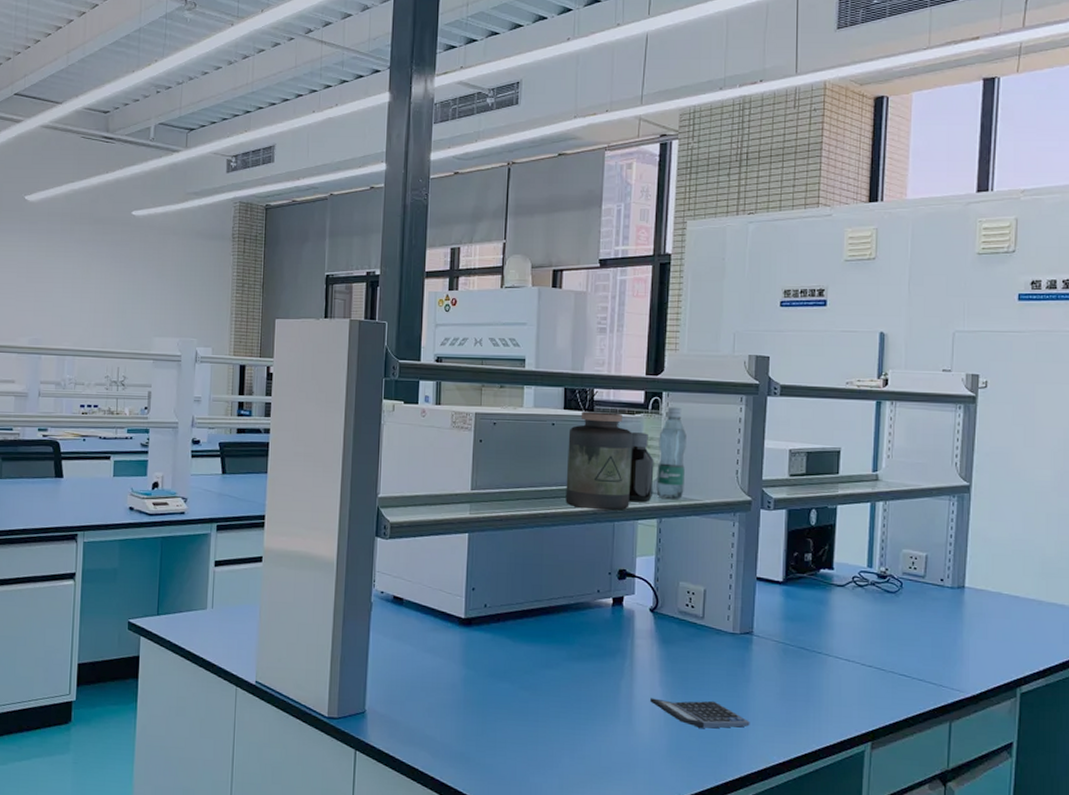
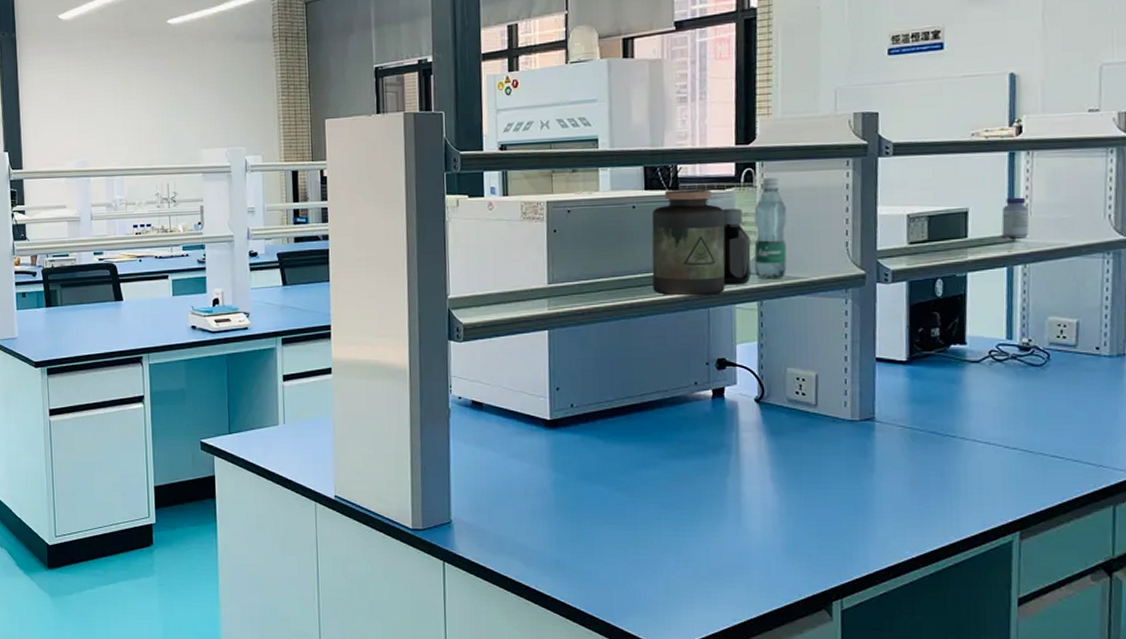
calculator: present [650,698,750,728] -> none [761,494,877,524]
medicine bottle: none [865,441,891,478] -> present [999,197,1030,239]

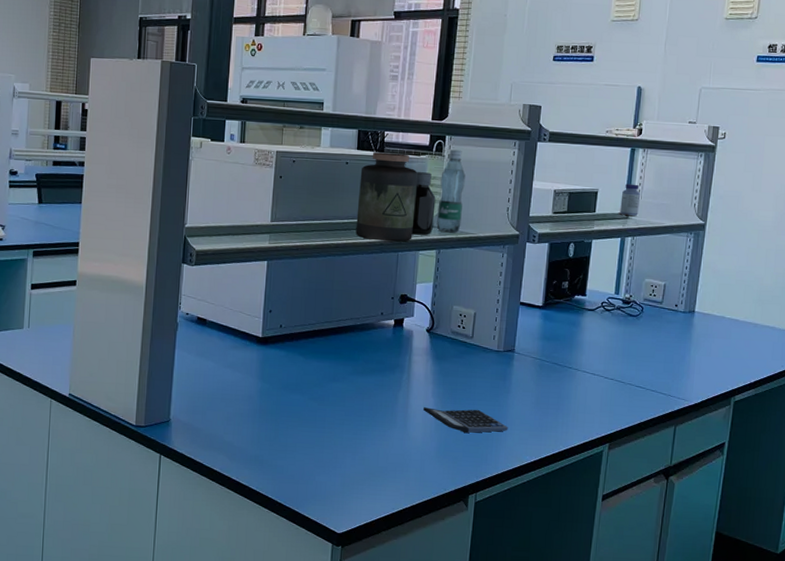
calculator: none [761,494,877,524] -> present [423,407,508,433]

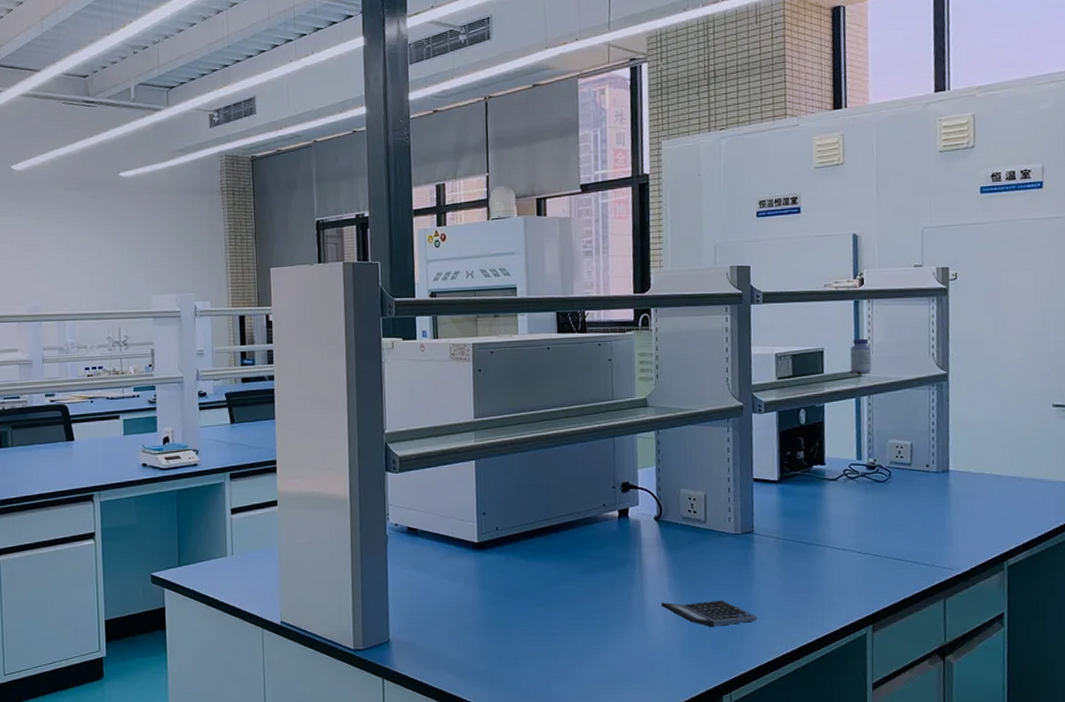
jar: present [355,152,419,242] -> none [564,332,628,428]
bottle: present [411,172,436,235] -> none [624,349,649,417]
bottle: present [436,149,466,233] -> none [650,322,679,412]

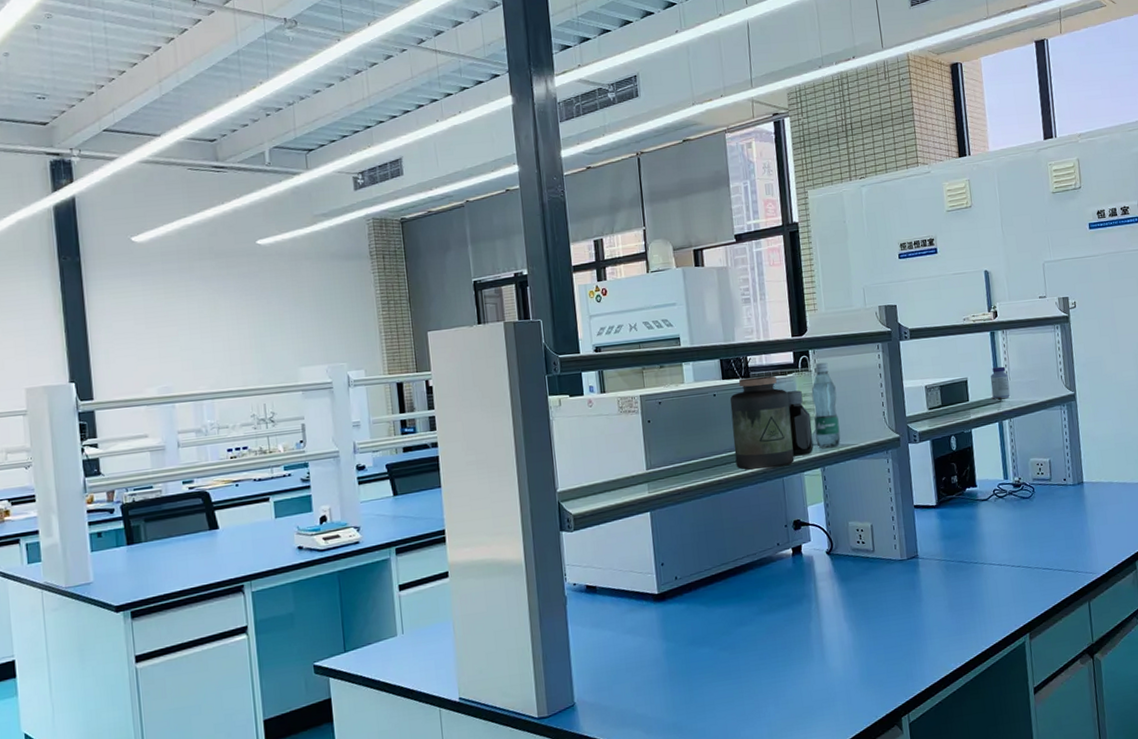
jar: none [564,332,628,428] -> present [729,375,795,470]
bottle: none [624,349,649,417] -> present [786,390,814,457]
bottle: none [650,322,679,412] -> present [811,362,841,448]
calculator: present [661,600,757,627] -> none [839,624,927,652]

